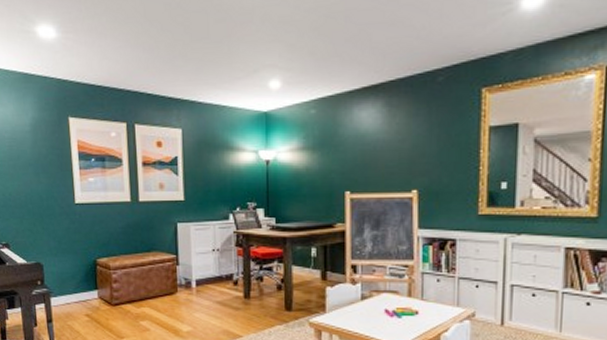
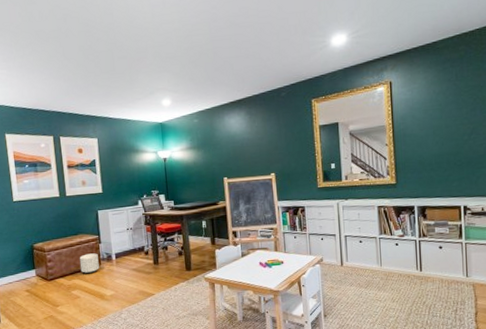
planter: none [151,277,175,302] -> present [79,253,99,274]

